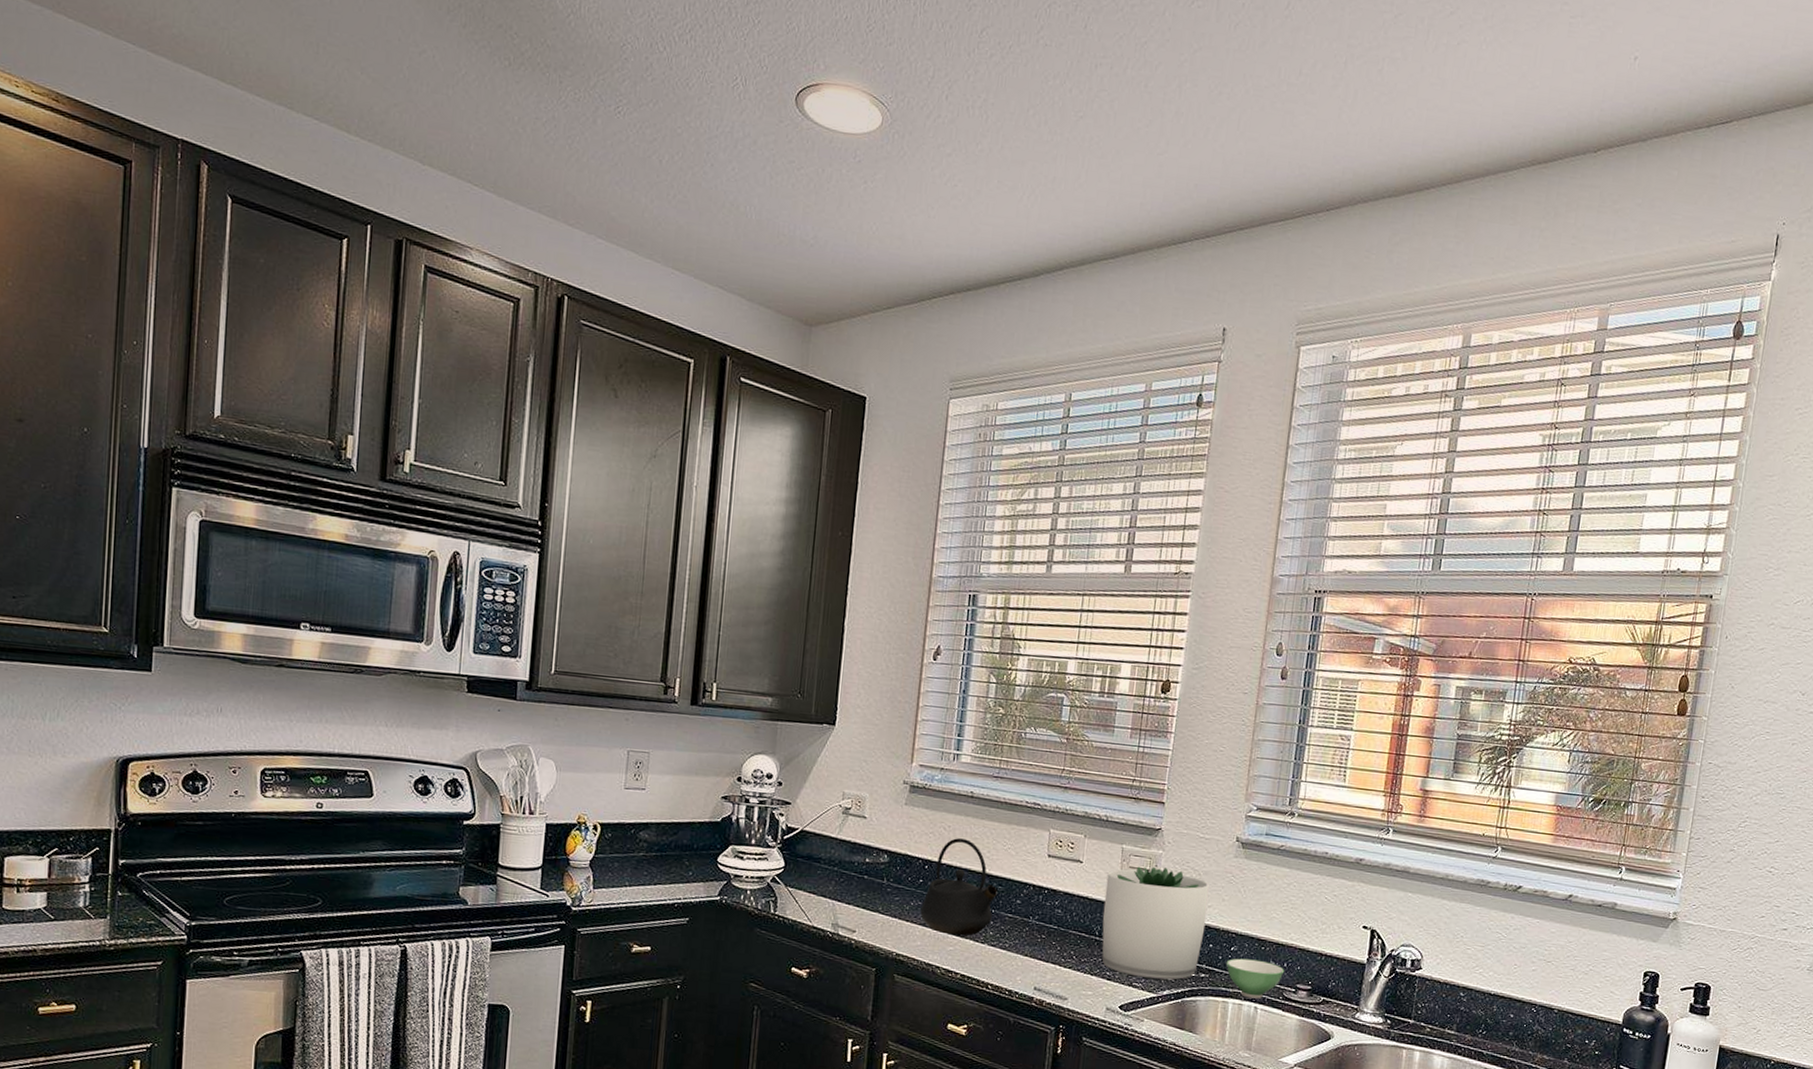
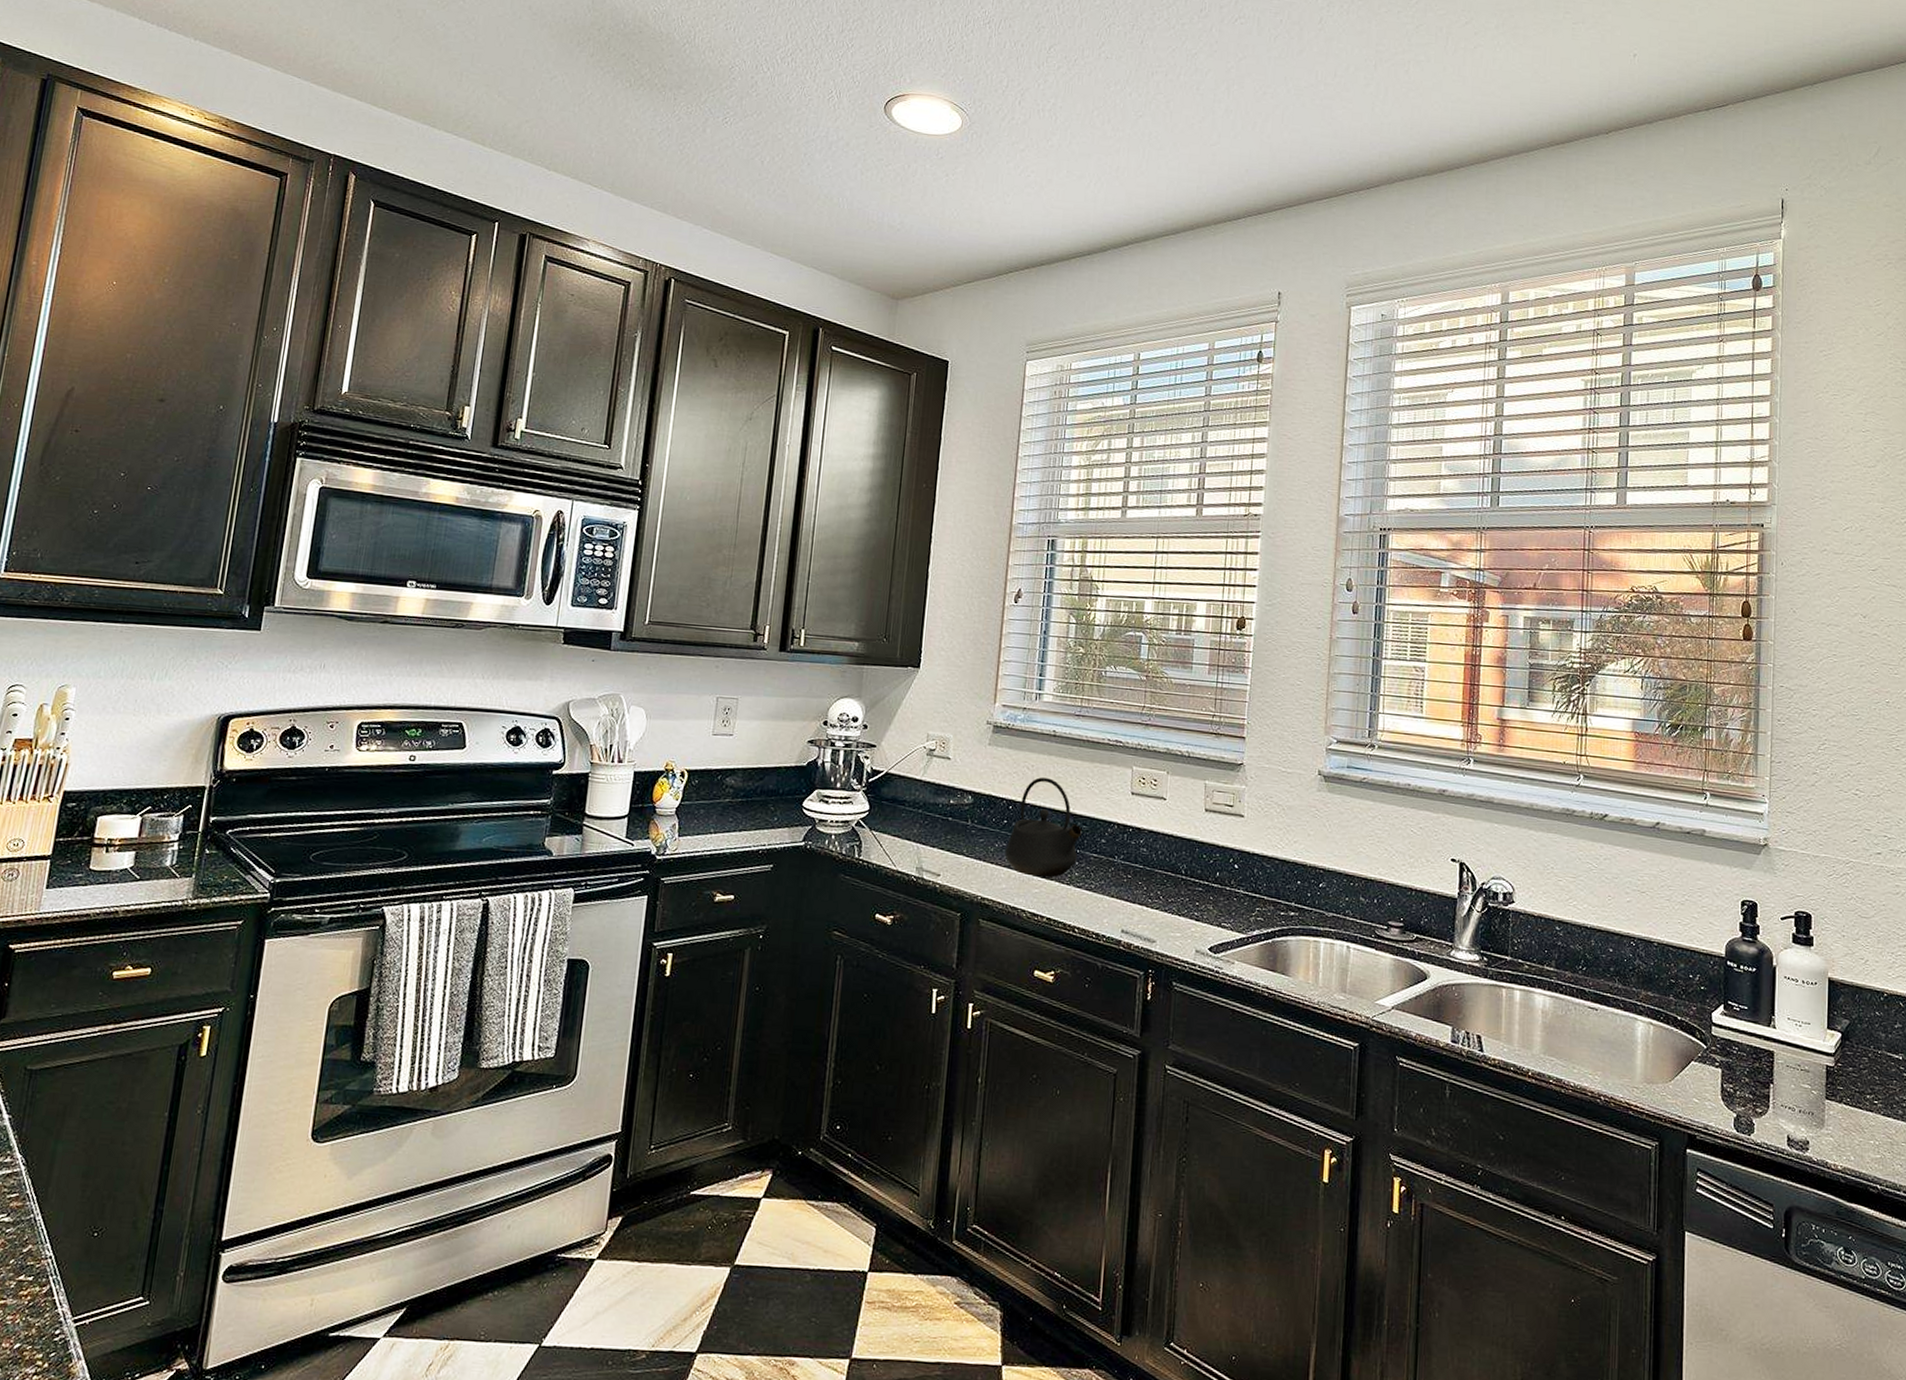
planter: present [1101,866,1209,980] -> none [1188,802,1294,920]
bowl: present [1226,958,1285,999] -> none [1315,895,1375,938]

